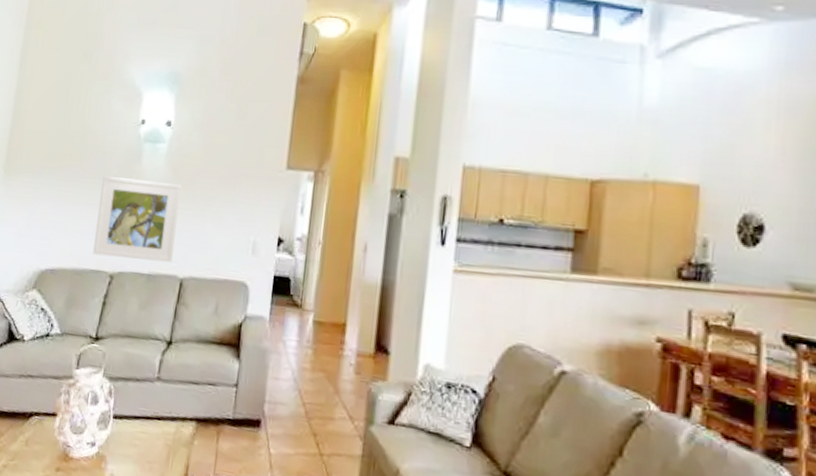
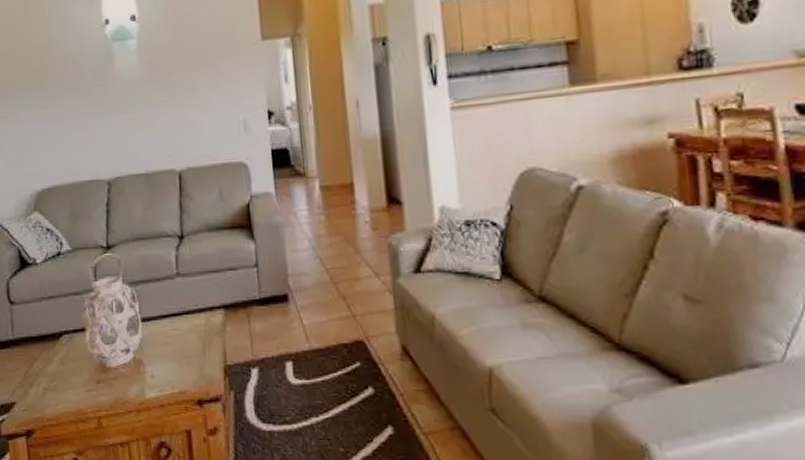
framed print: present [93,176,182,263] -> none [79,78,167,165]

